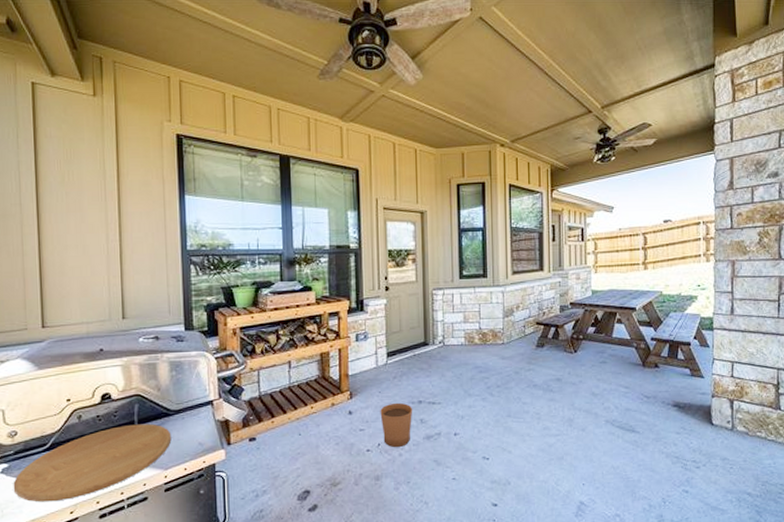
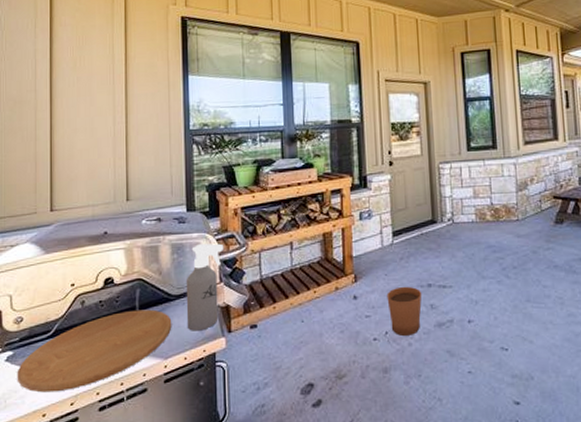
spray bottle: none [185,361,223,444] -> present [186,243,224,331]

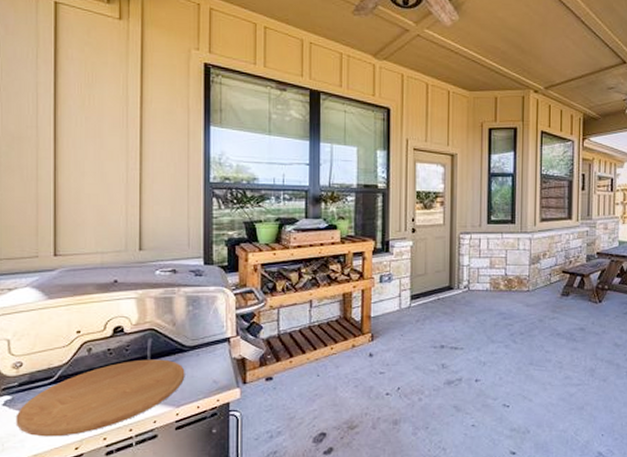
spray bottle: present [186,243,224,331] -> none [200,298,242,381]
planter: present [387,286,422,336] -> none [401,346,435,391]

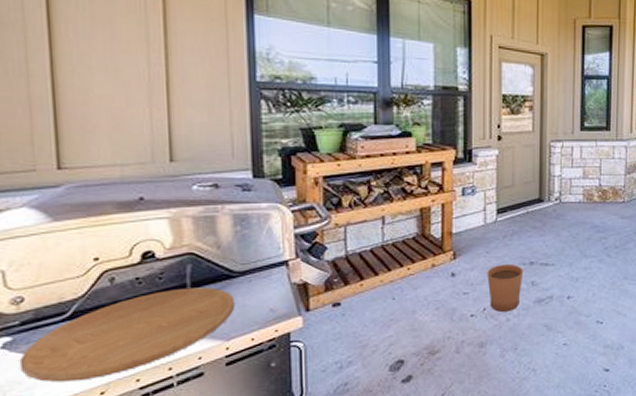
planter: none [401,346,435,391] -> present [487,263,524,312]

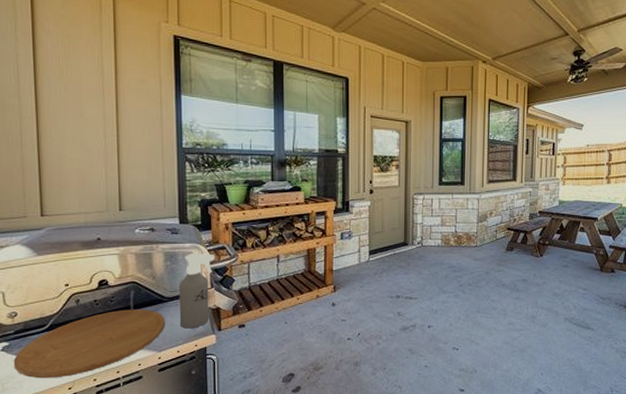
spray bottle: none [252,215,302,310] -> present [178,254,216,329]
planter: present [487,263,524,312] -> none [361,296,391,336]

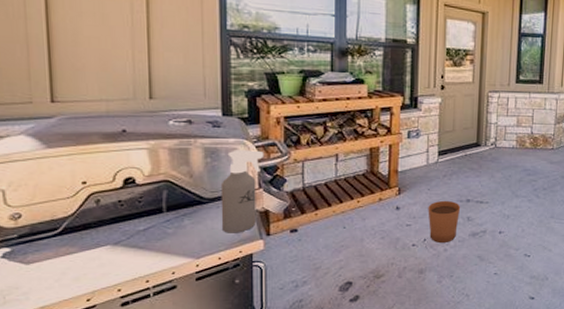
cutting board: present [13,309,166,379] -> none [17,211,205,289]
planter: none [361,296,391,336] -> present [428,200,461,243]

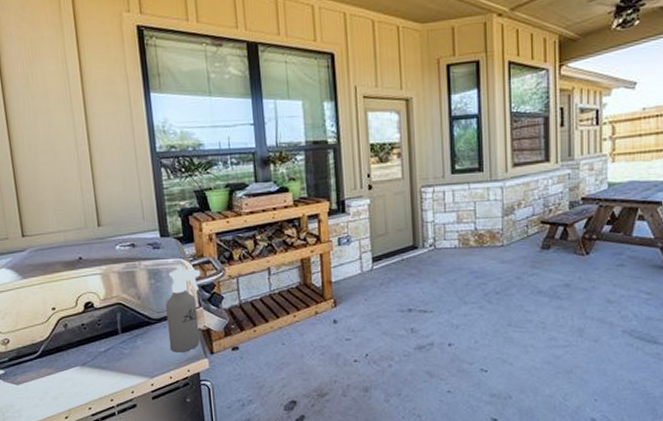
planter: present [428,200,461,243] -> none [367,311,403,358]

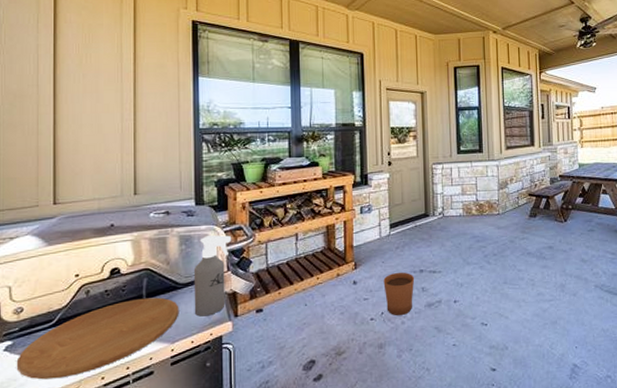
cutting board: none [10,332,155,407] -> present [16,297,179,380]
planter: none [367,311,403,358] -> present [383,272,415,315]

